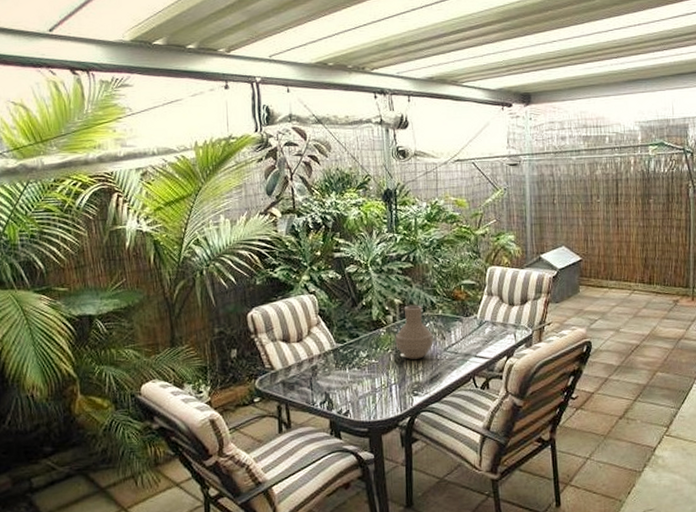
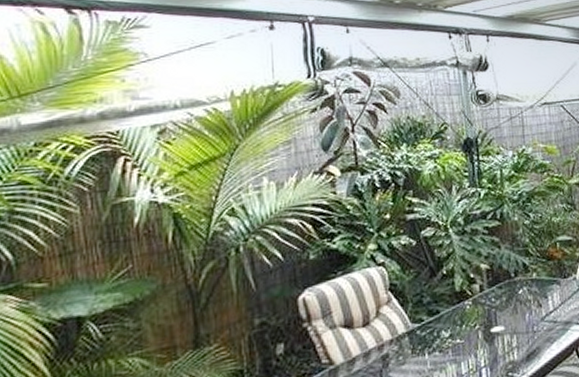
vase: present [395,305,433,359] -> none [483,269,528,335]

